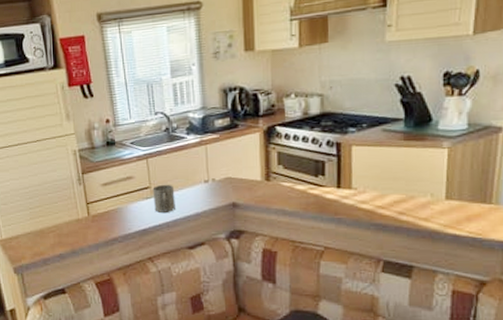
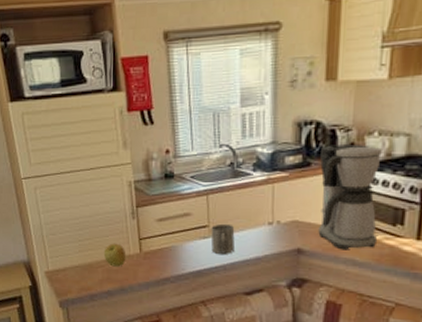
apple: none [53,209,76,231] -> present [103,243,126,267]
coffee maker: none [246,106,302,202] -> present [318,144,382,250]

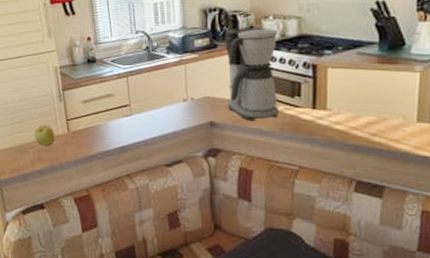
mug: present [210,223,235,254] -> none [132,102,154,130]

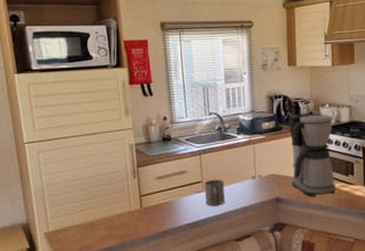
apple: present [34,125,55,147] -> none [105,201,128,223]
mug: none [132,102,154,130] -> present [204,179,225,206]

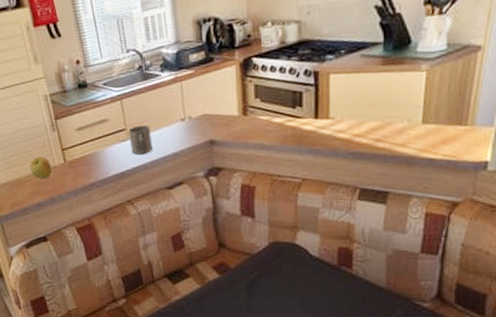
apple: none [105,201,128,223] -> present [29,156,52,179]
coffee maker: present [289,113,335,197] -> none [221,35,280,136]

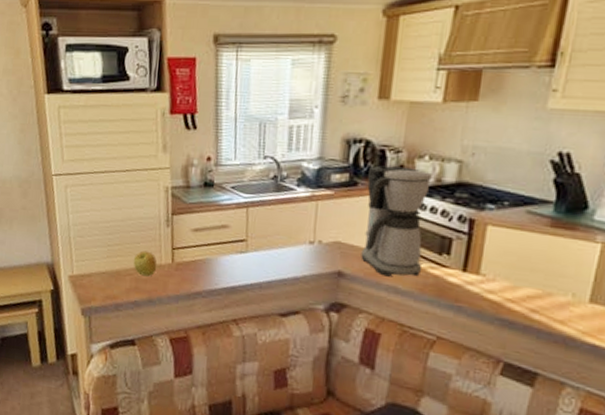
mug: present [128,124,152,155] -> none [248,238,274,272]
coffee maker: none [221,35,280,136] -> present [361,165,432,277]

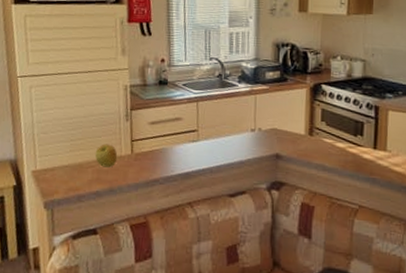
coffee maker: present [361,165,432,277] -> none [294,64,344,157]

